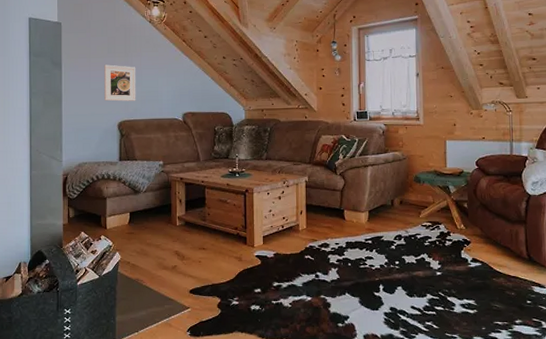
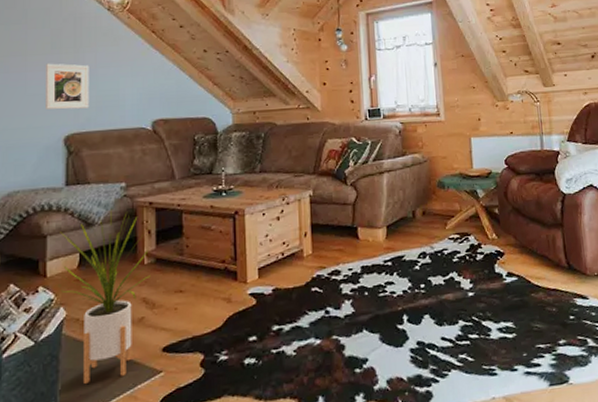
house plant: none [116,181,183,311] -> present [60,209,153,385]

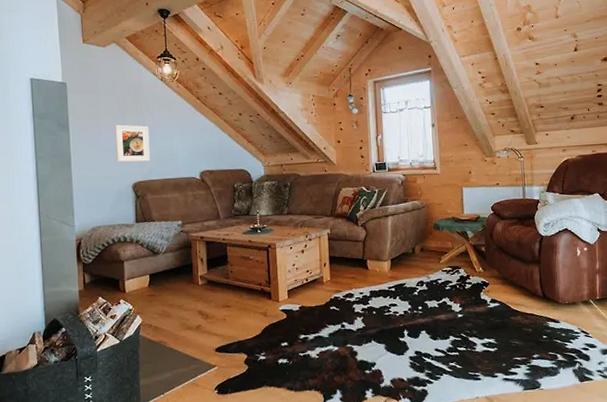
house plant: present [60,209,153,385] -> none [134,241,204,374]

